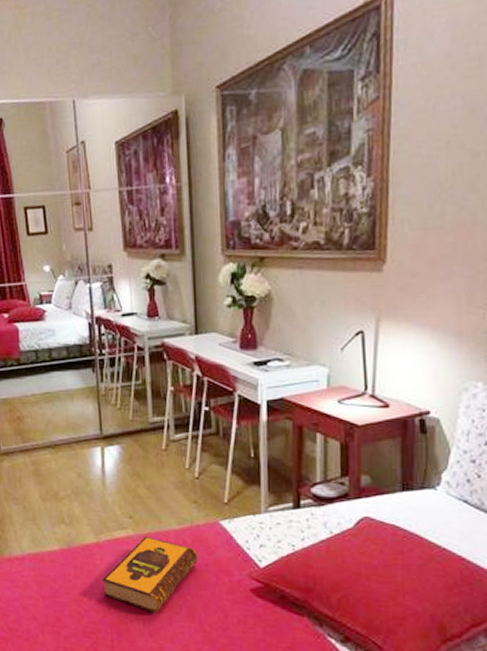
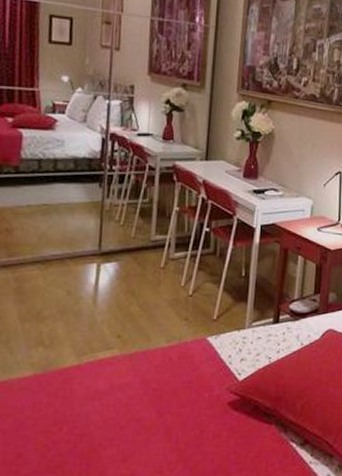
hardback book: present [103,537,198,613] -> none [77,356,182,437]

